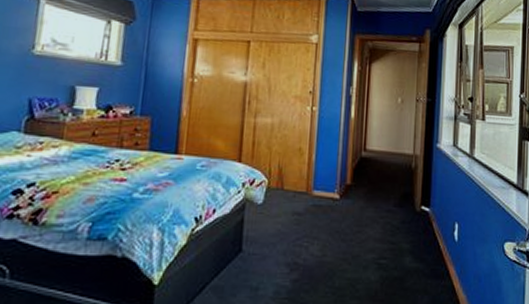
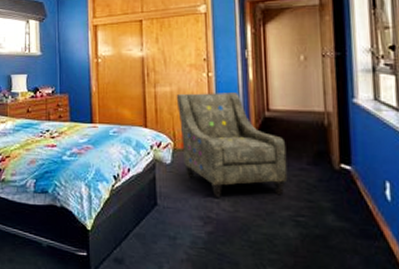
armchair: none [276,126,377,241] -> present [176,93,288,198]

